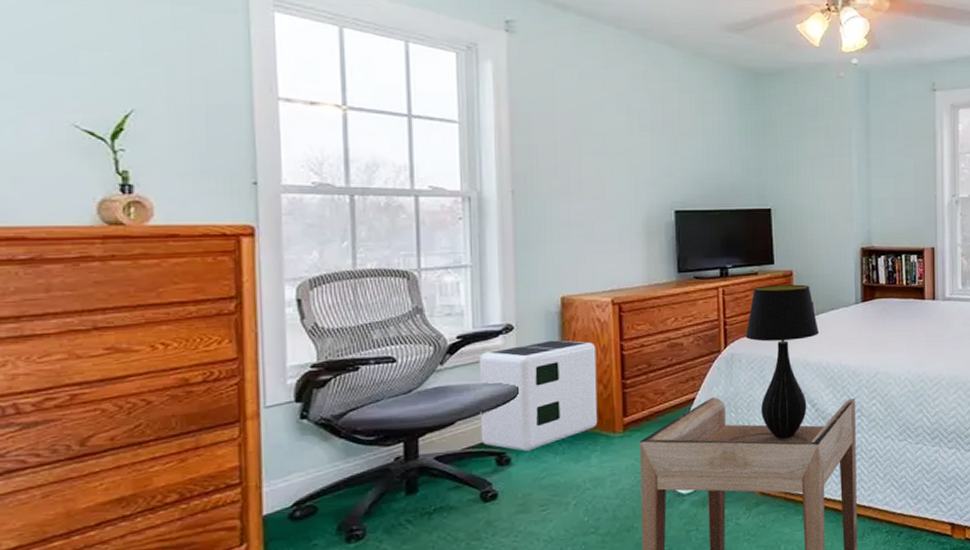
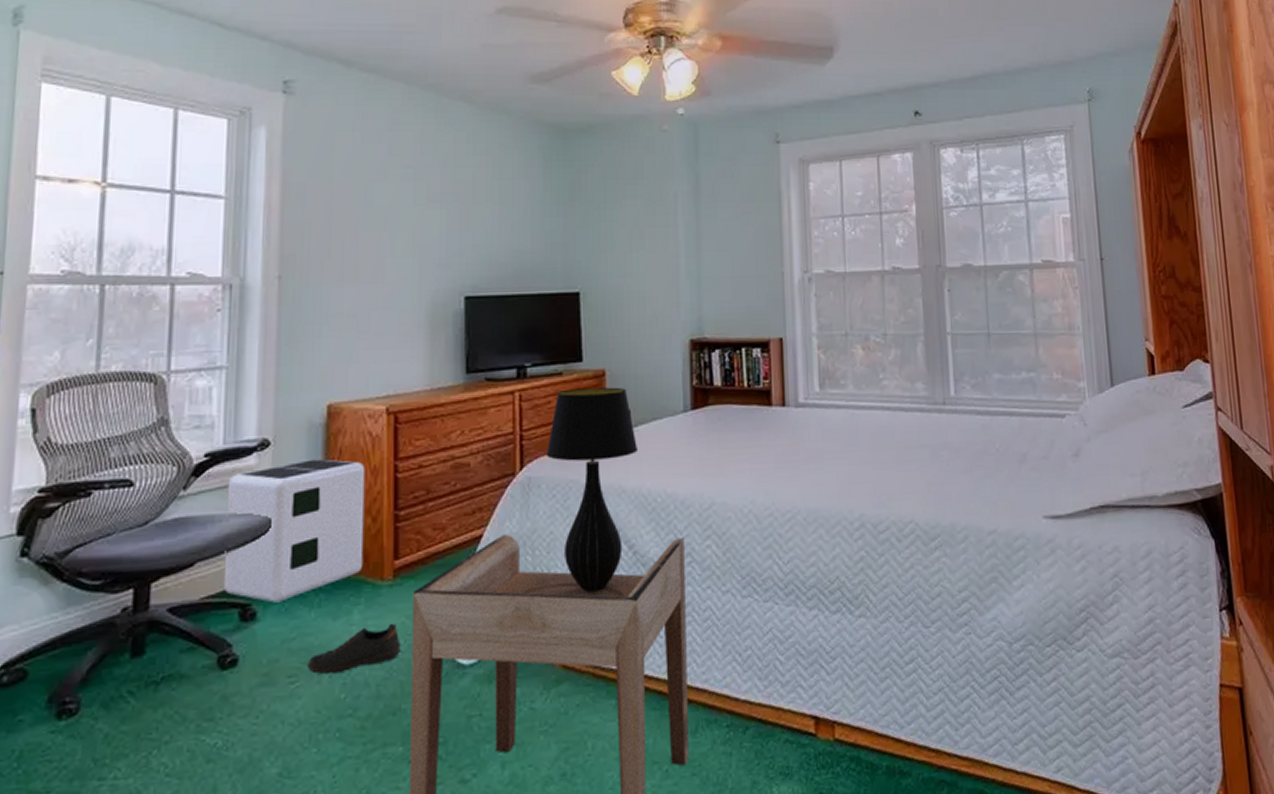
shoe: none [555,464,632,504] -> present [307,623,401,675]

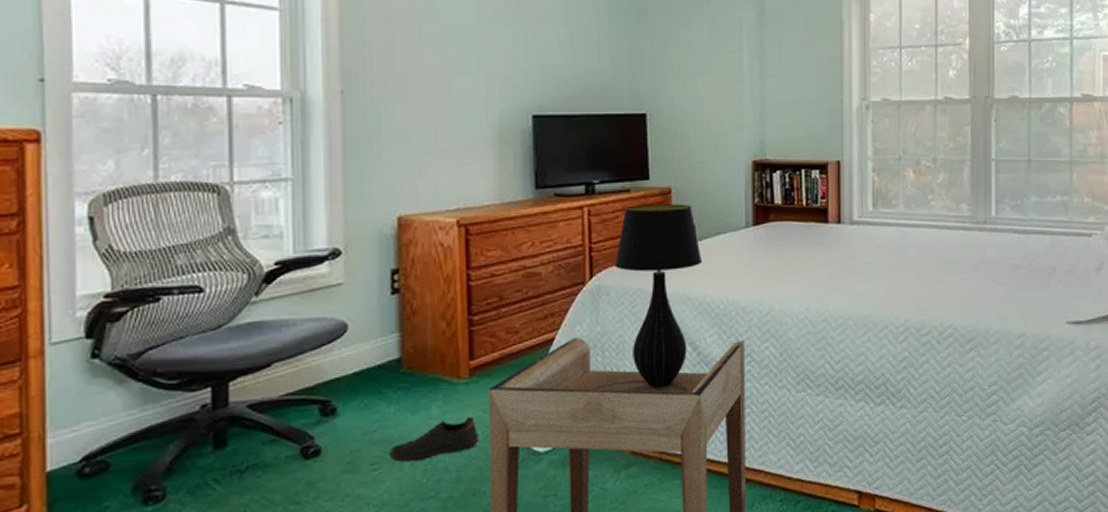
air purifier: present [223,459,365,603] -> none [300,268,440,399]

